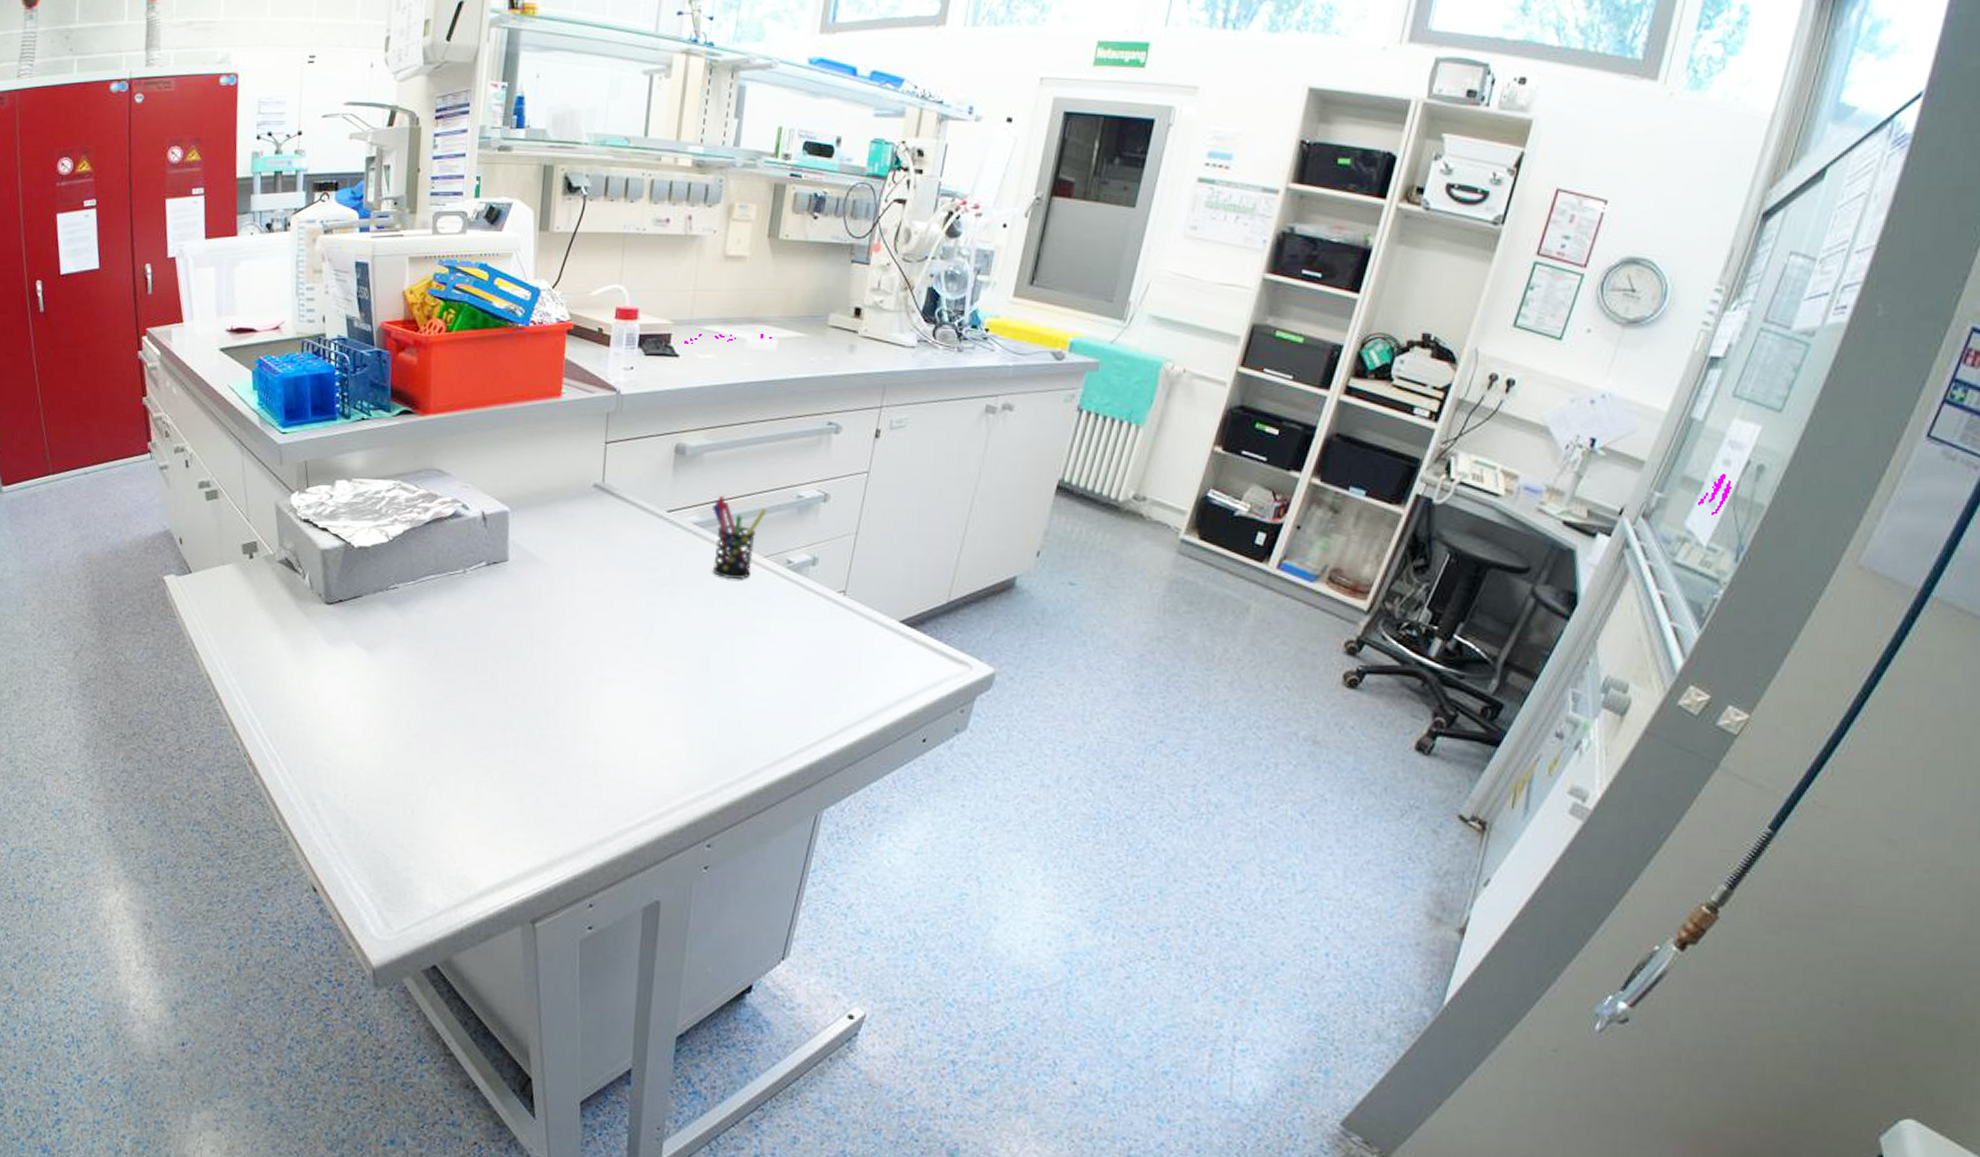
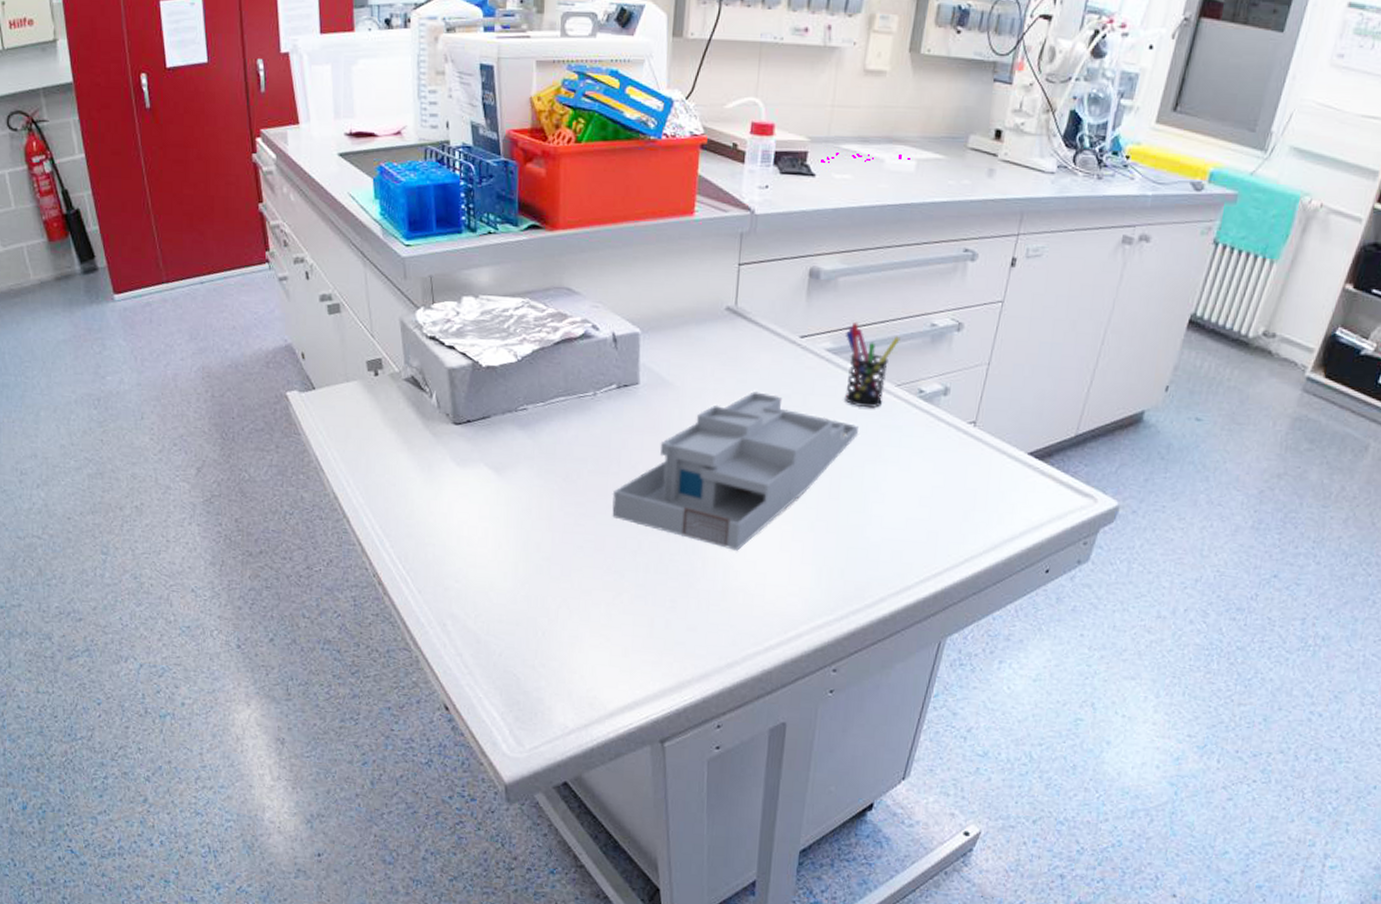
desk organizer: none [482,564,728,725] -> present [612,390,859,551]

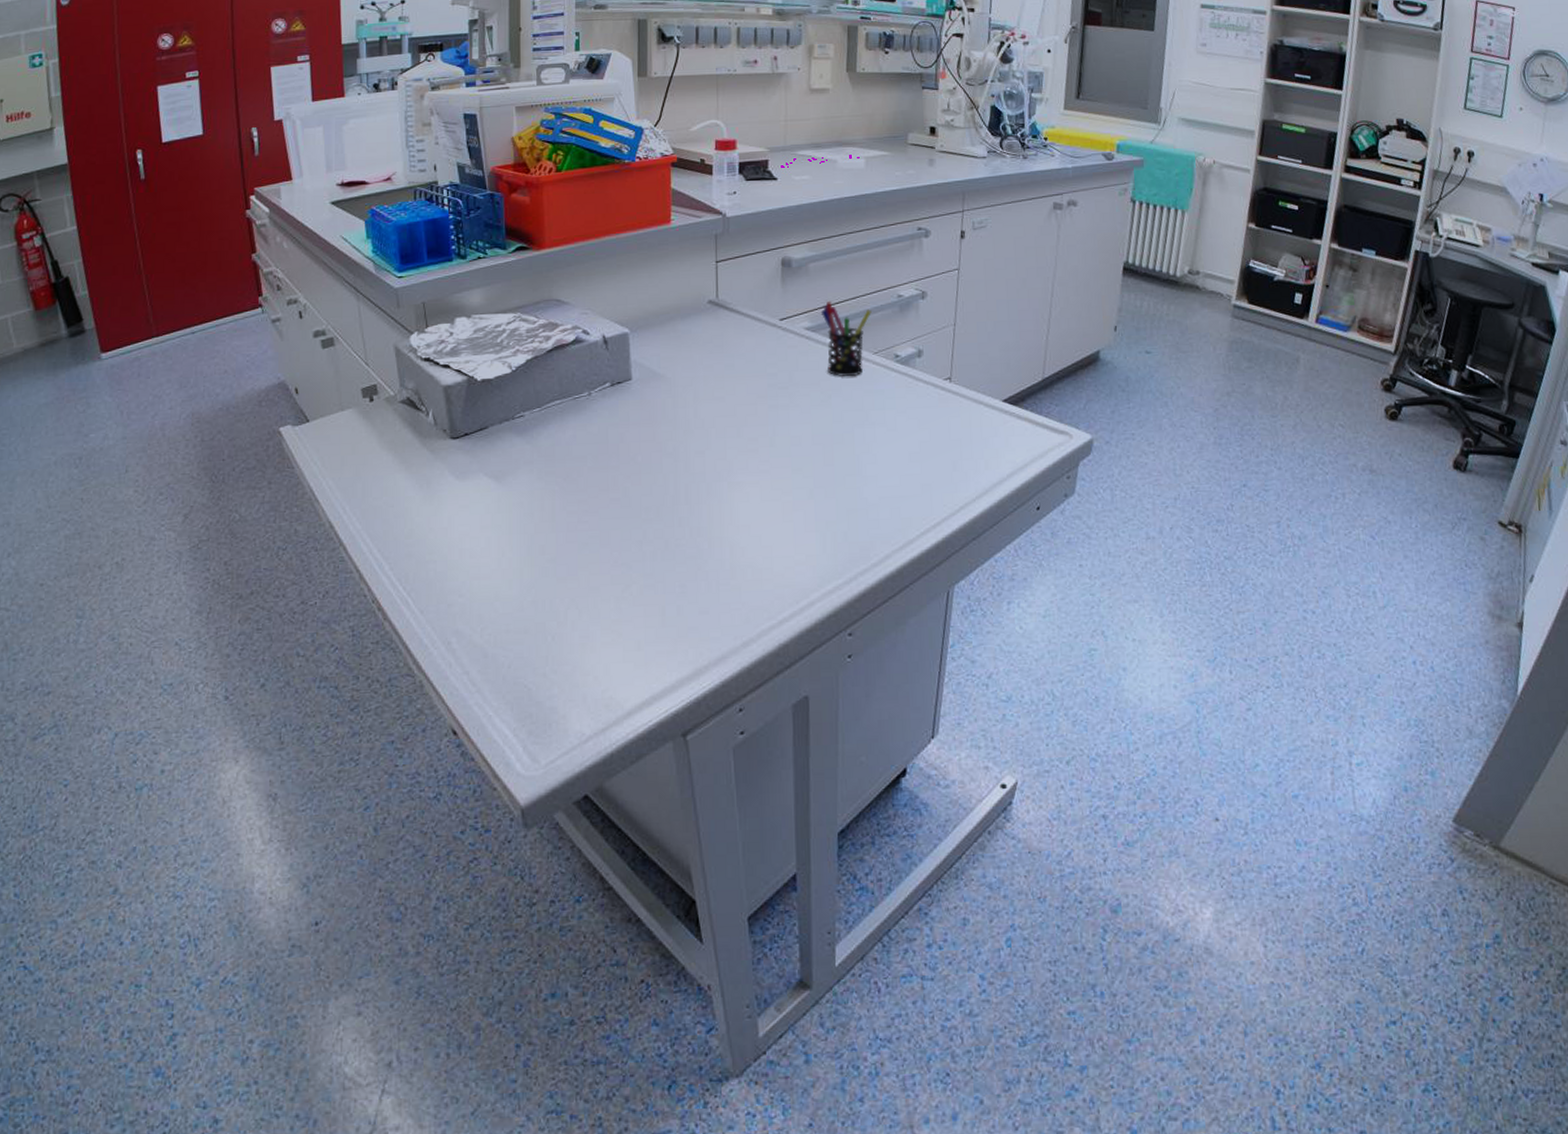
desk organizer: present [612,390,859,551] -> none [613,373,845,528]

